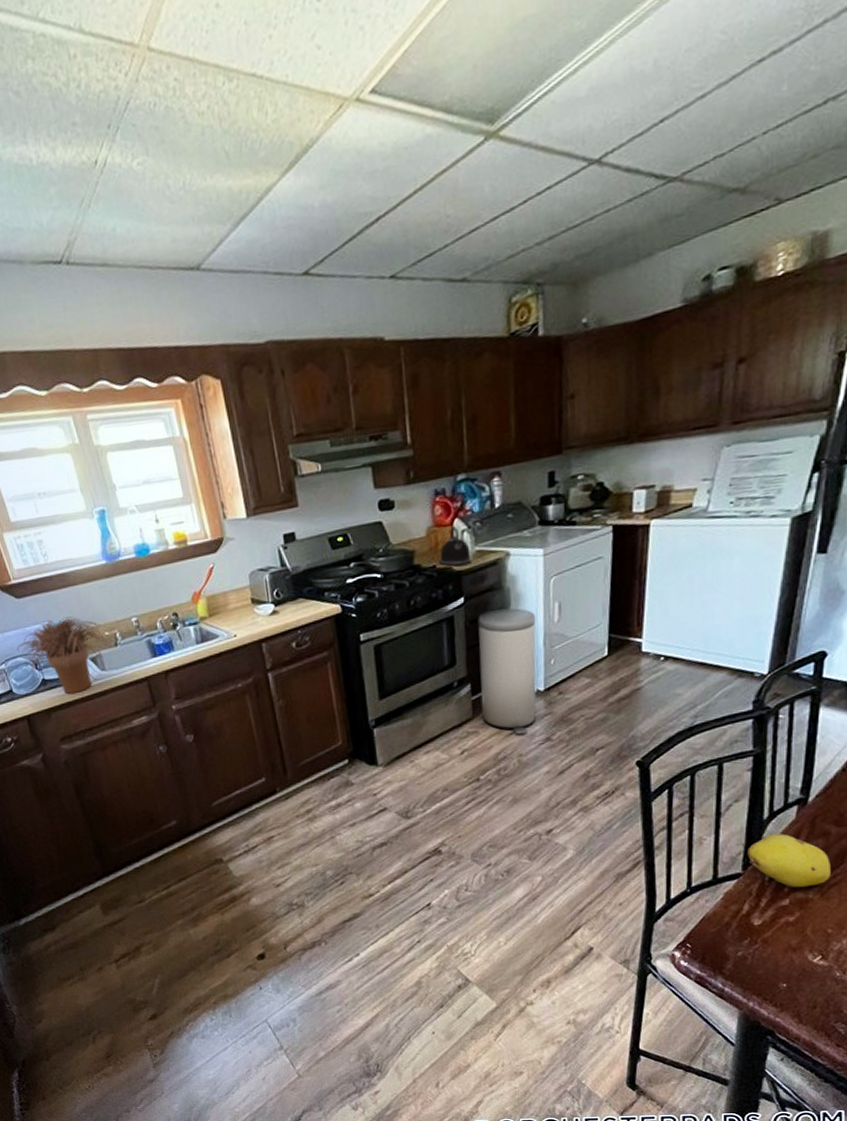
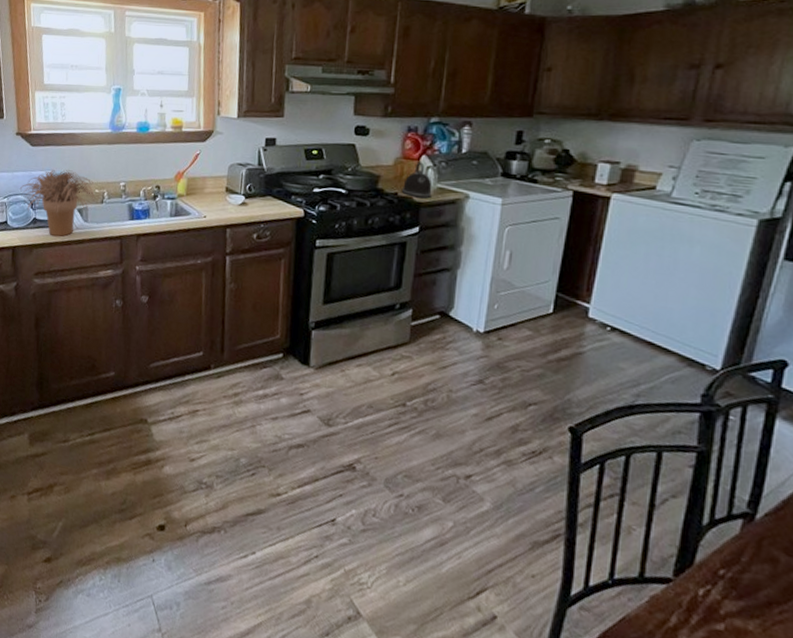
pedal bin: present [477,608,537,734] -> none [418,244,486,370]
fruit: present [748,834,830,888] -> none [681,543,777,618]

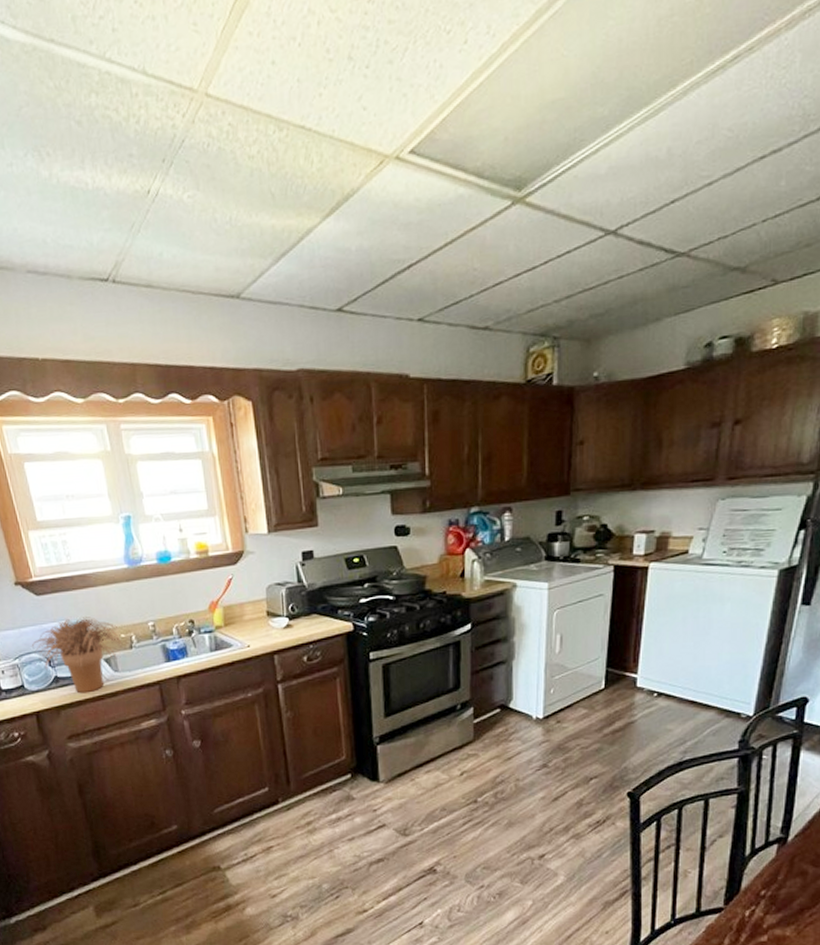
kettle: present [402,162,433,199] -> none [450,556,480,594]

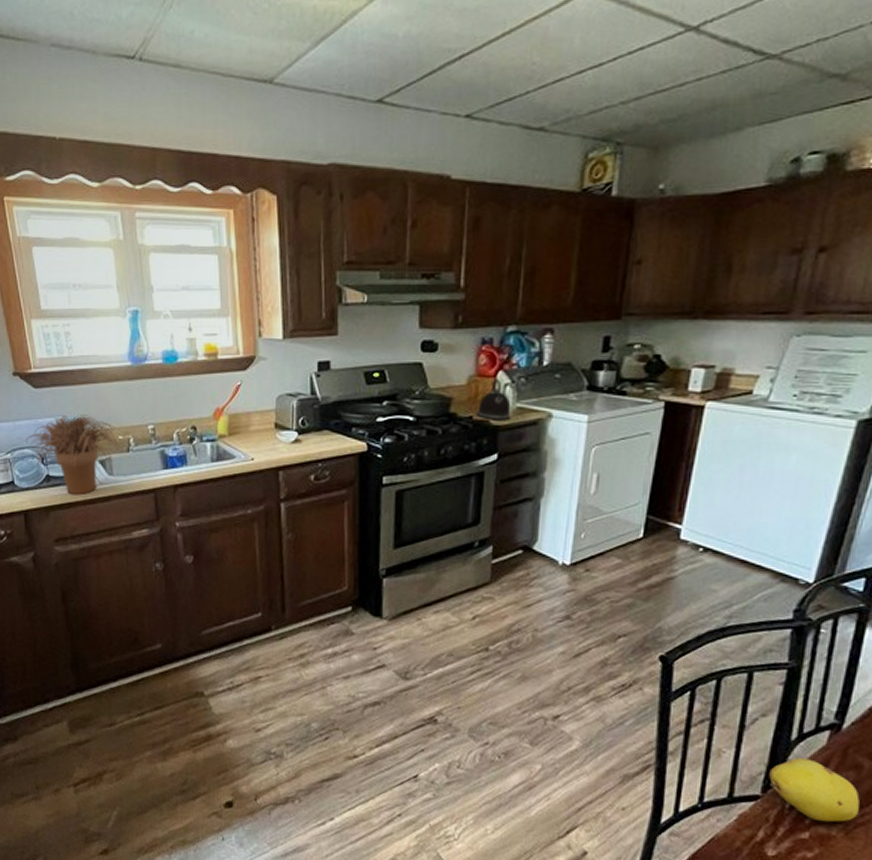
kettle: none [450,556,480,594] -> present [478,379,511,421]
fruit: none [730,871,807,925] -> present [769,758,860,822]

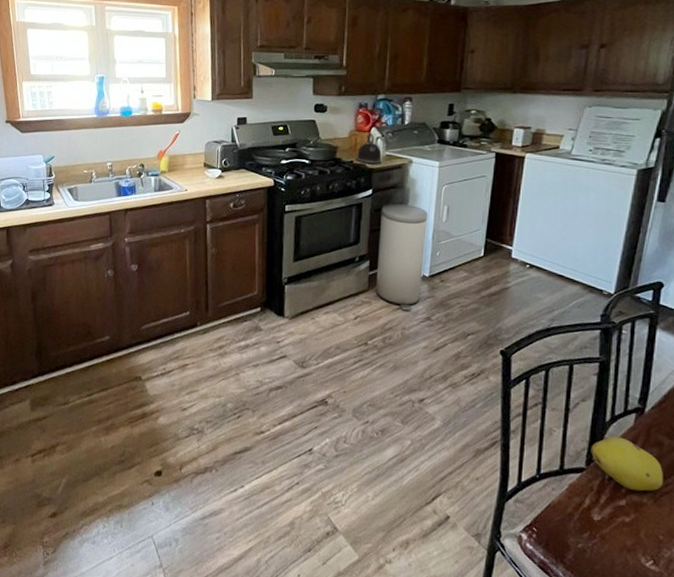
potted plant: present [25,414,120,495] -> none [11,153,84,216]
pedal bin: none [500,471,572,607] -> present [376,203,428,310]

